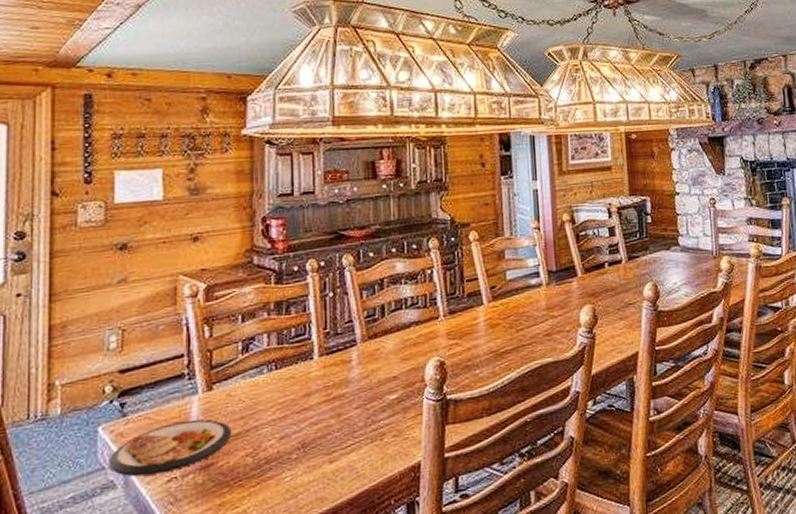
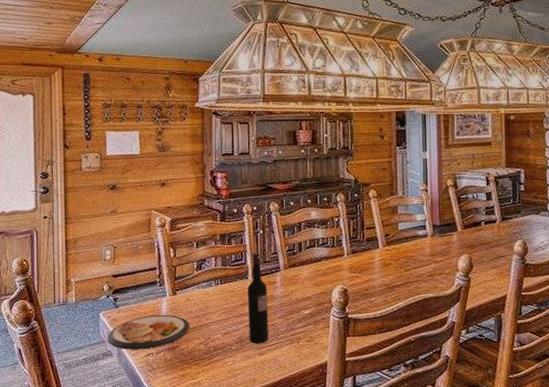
wine bottle: none [313,322,343,448] -> present [248,252,269,343]

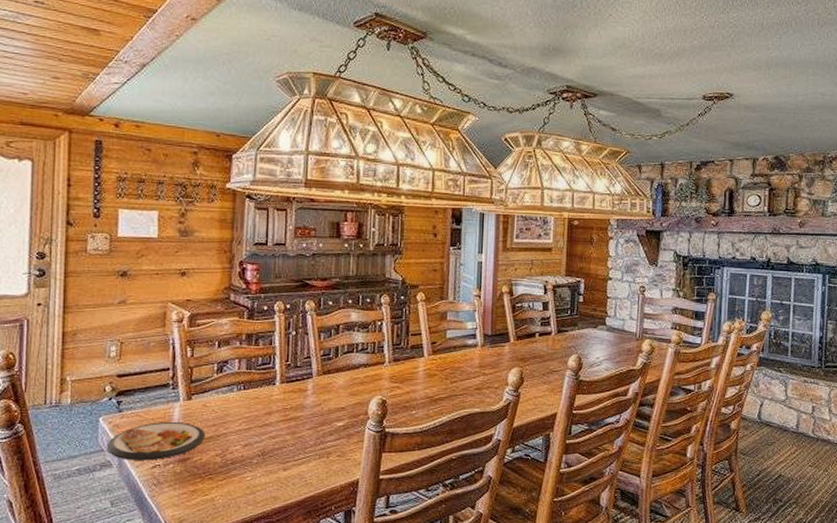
wine bottle: present [248,252,269,343] -> none [272,356,296,457]

